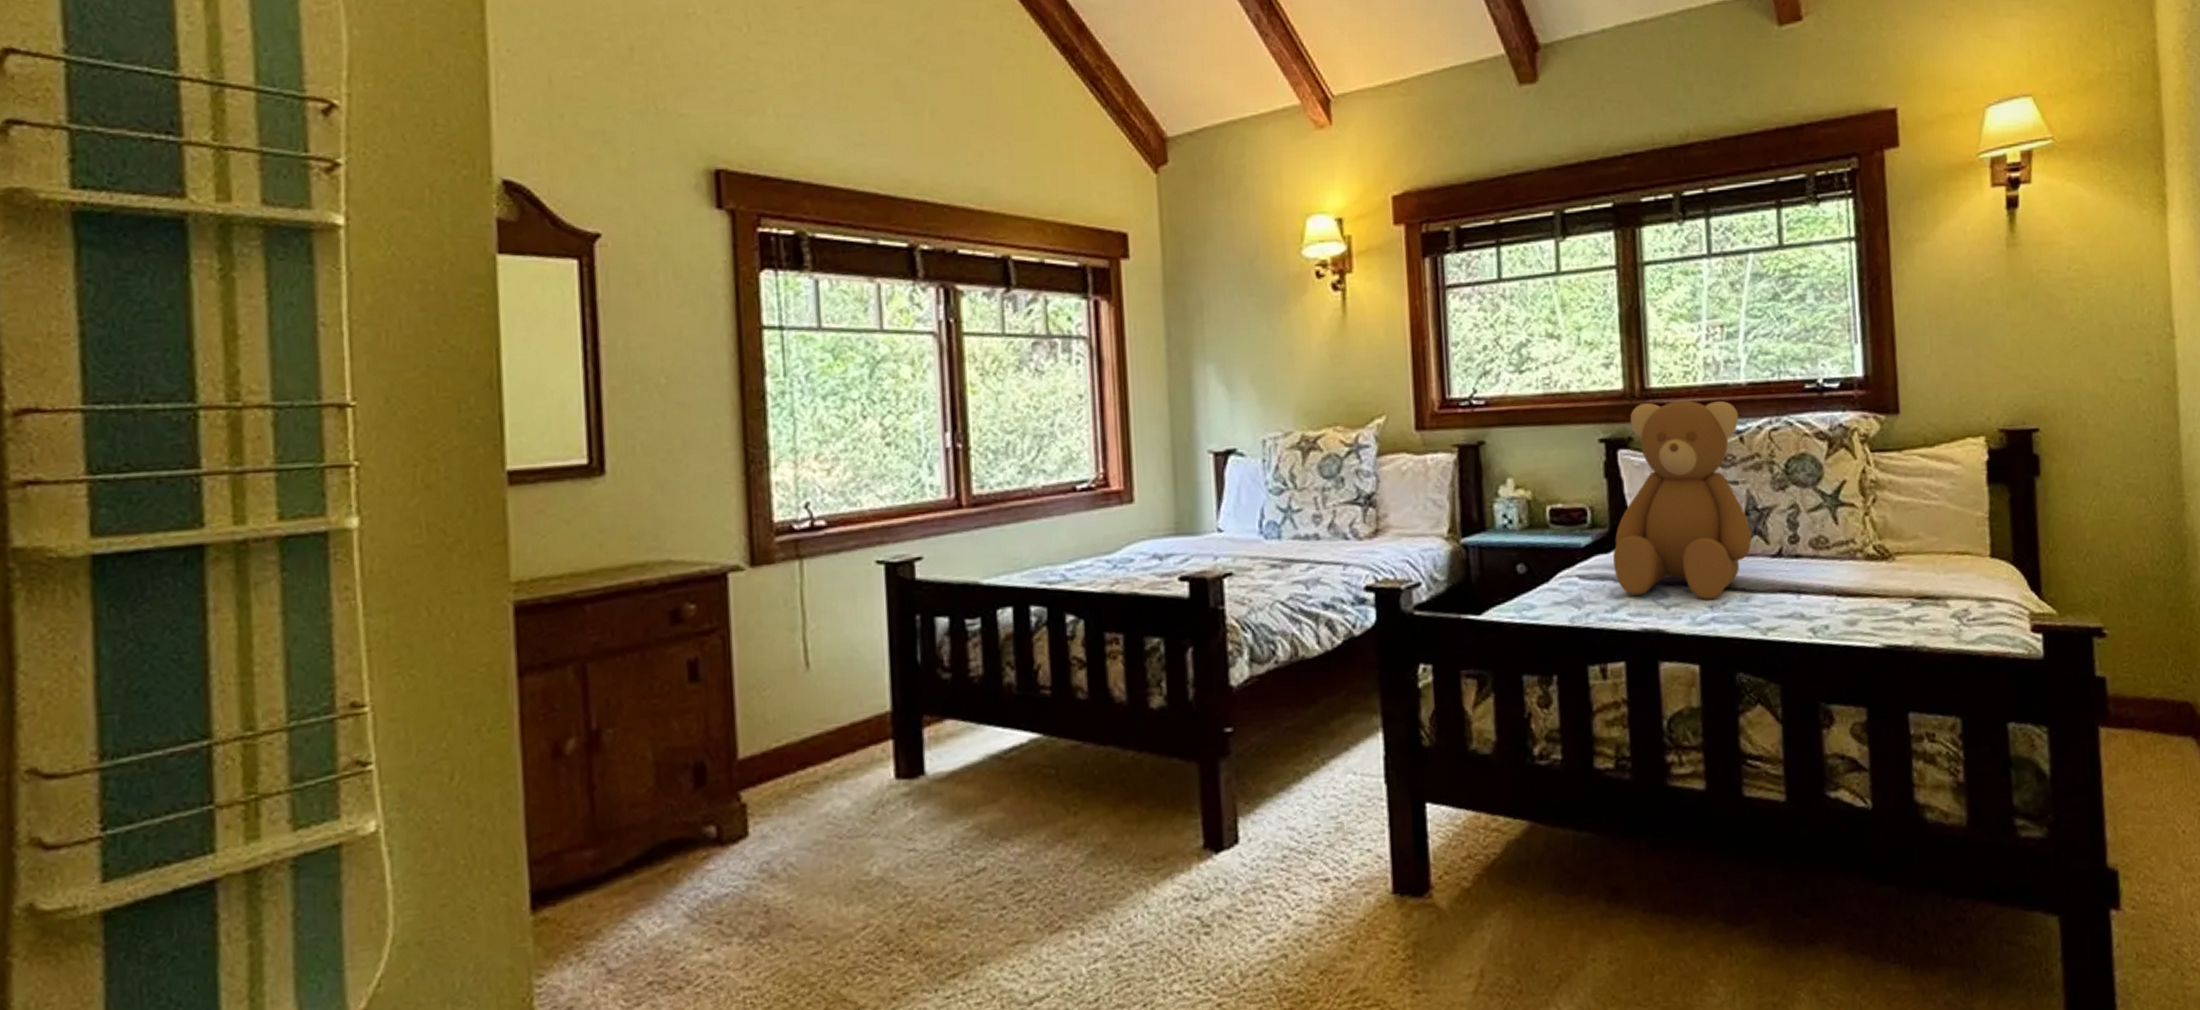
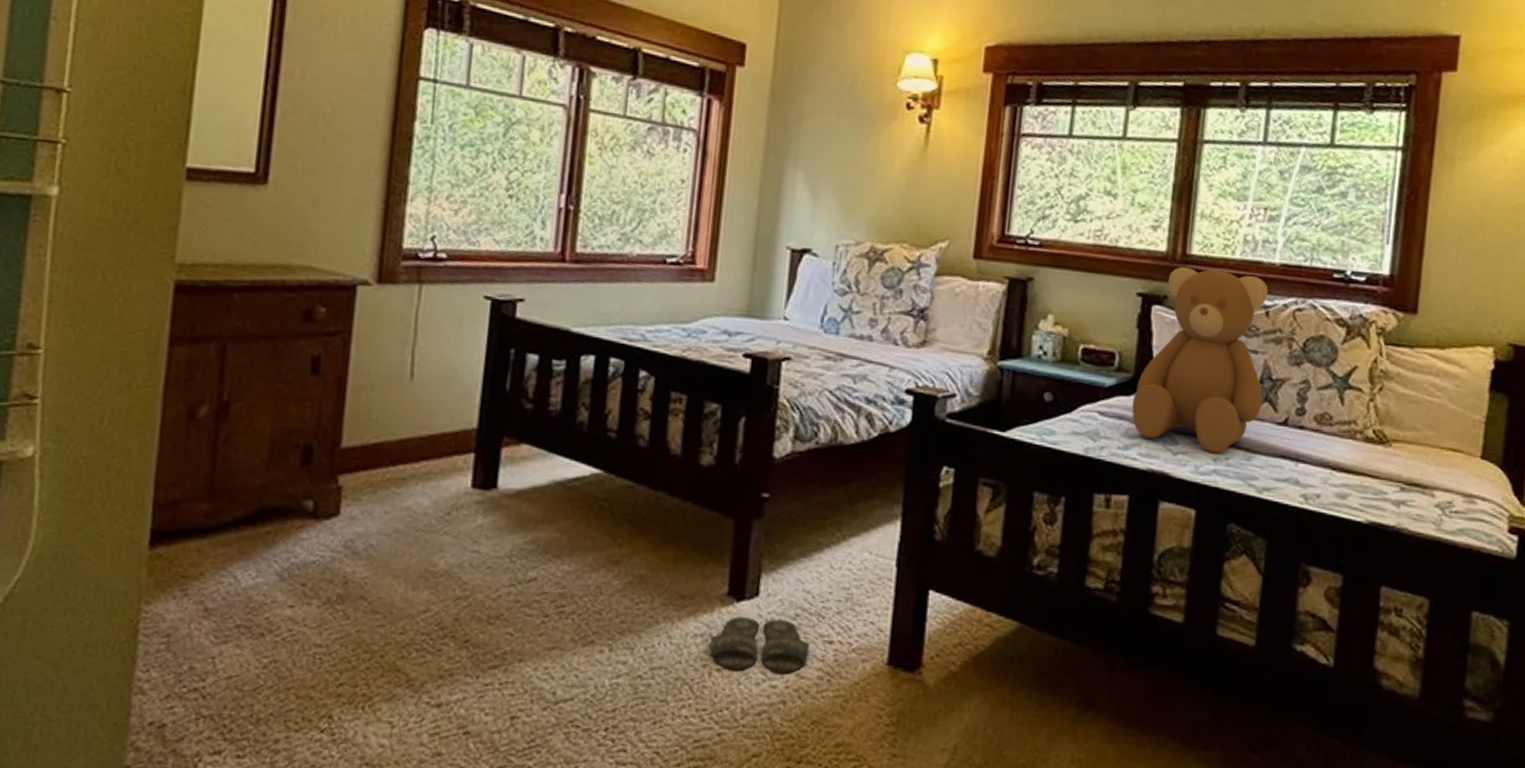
slippers: none [1192,864,1305,931] -> present [710,617,811,674]

